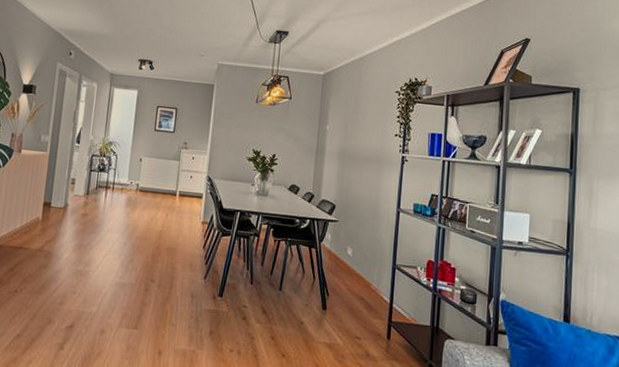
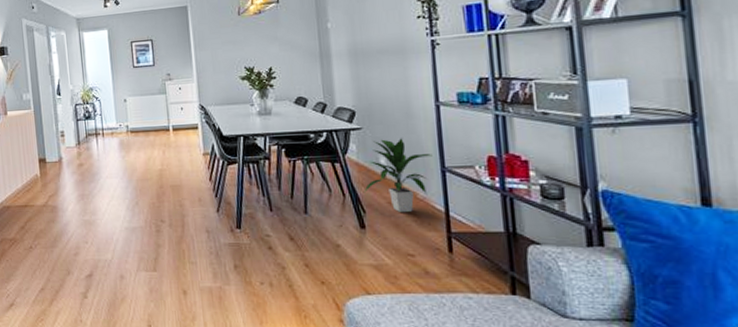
indoor plant: none [330,233,388,300] -> present [364,138,433,212]

